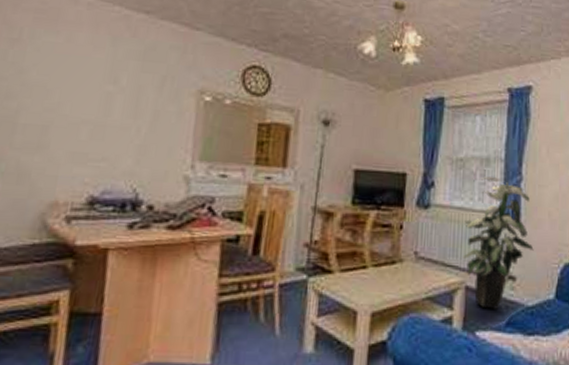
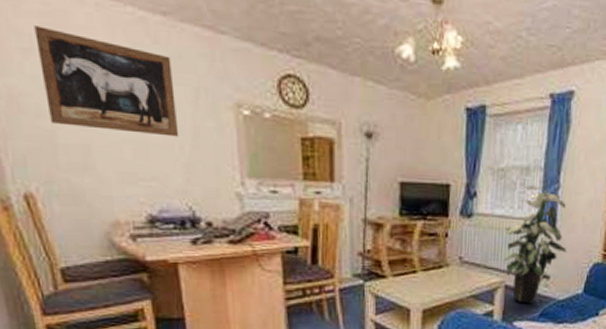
wall art: none [17,20,146,120] -> present [34,26,179,137]

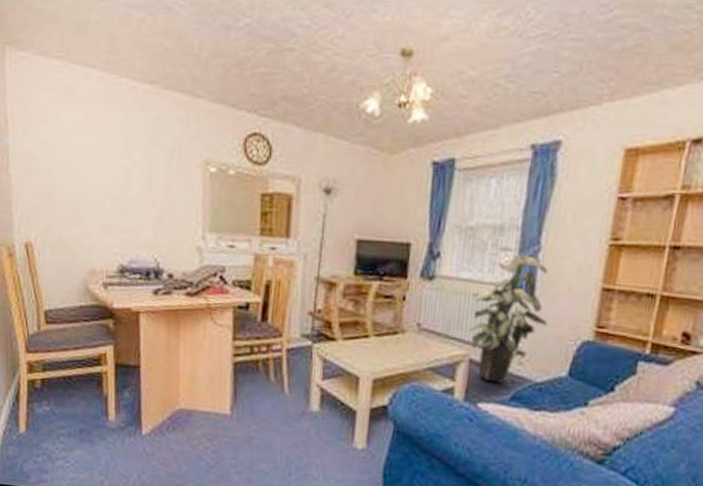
wall art: present [34,26,179,137] -> none [50,99,153,193]

